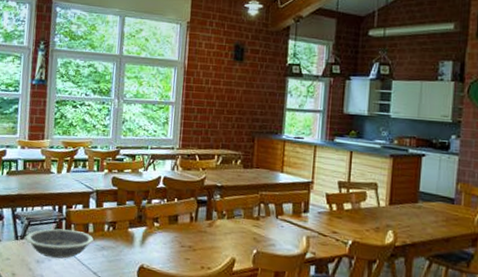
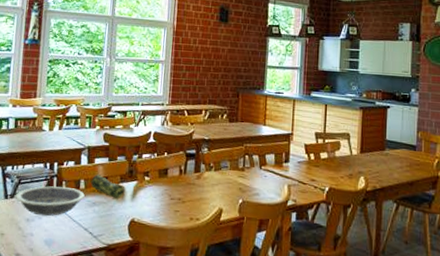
pencil case: none [99,219,134,244] -> present [90,174,125,199]

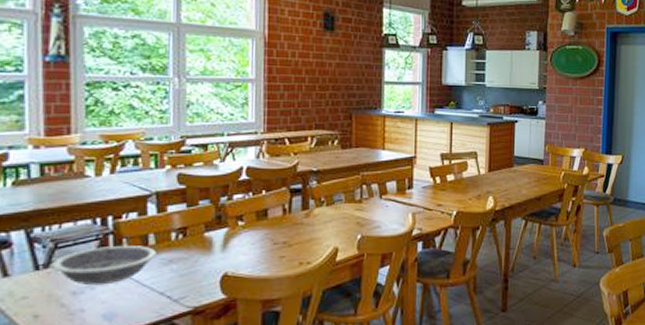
pencil case: present [90,174,125,199] -> none [163,225,213,251]

